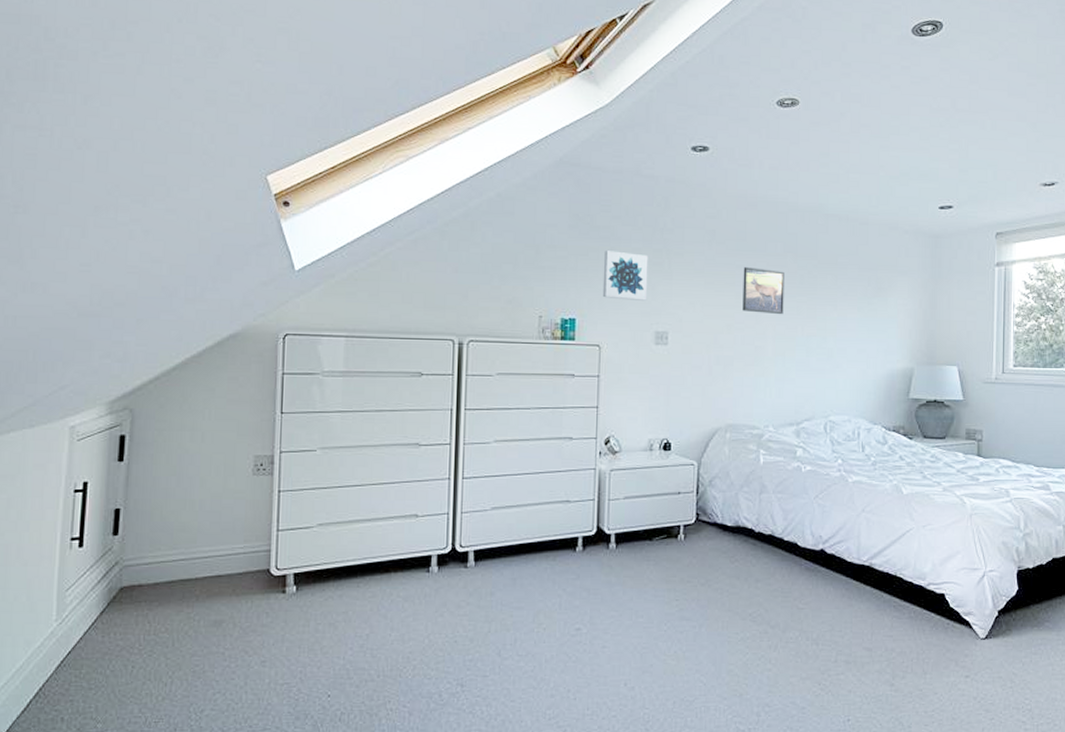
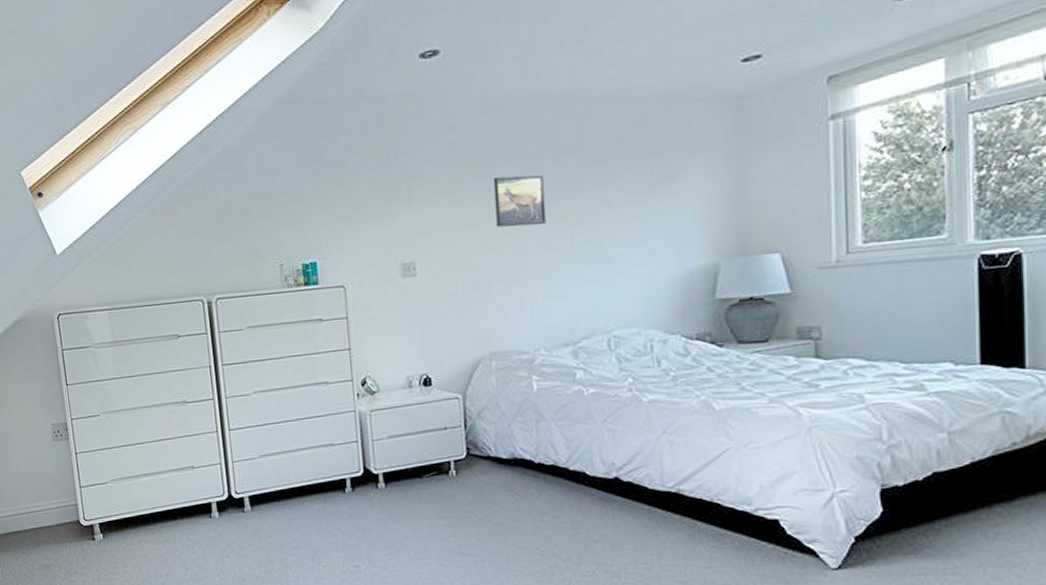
wall art: present [602,250,648,301] -> none [338,183,389,237]

